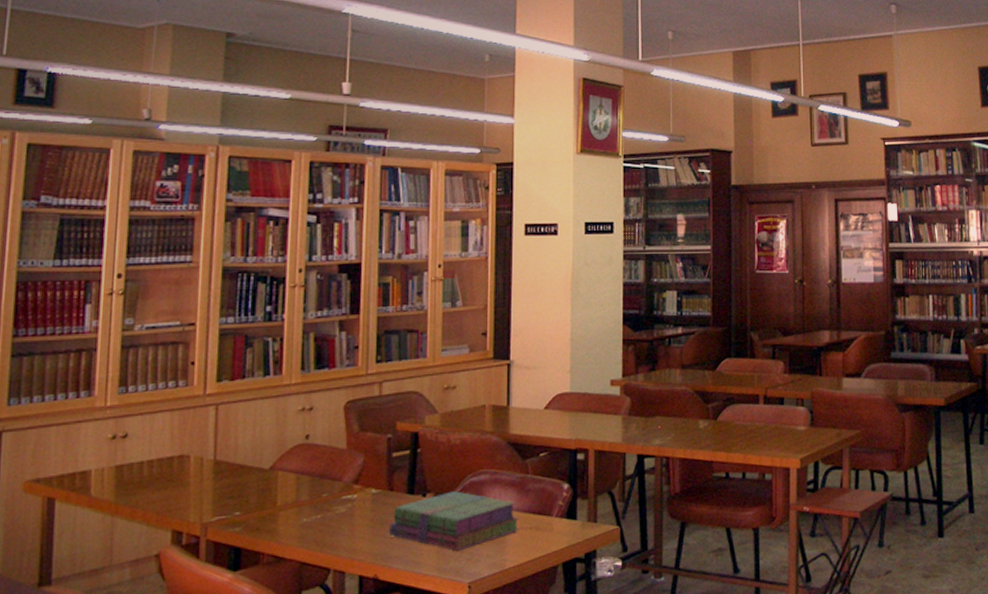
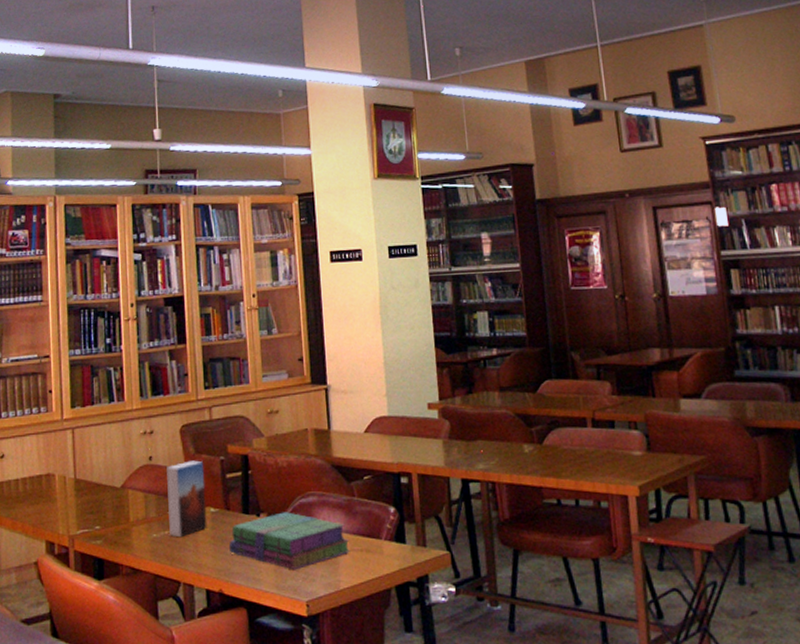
book: none [321,438,369,522] -> present [167,460,207,538]

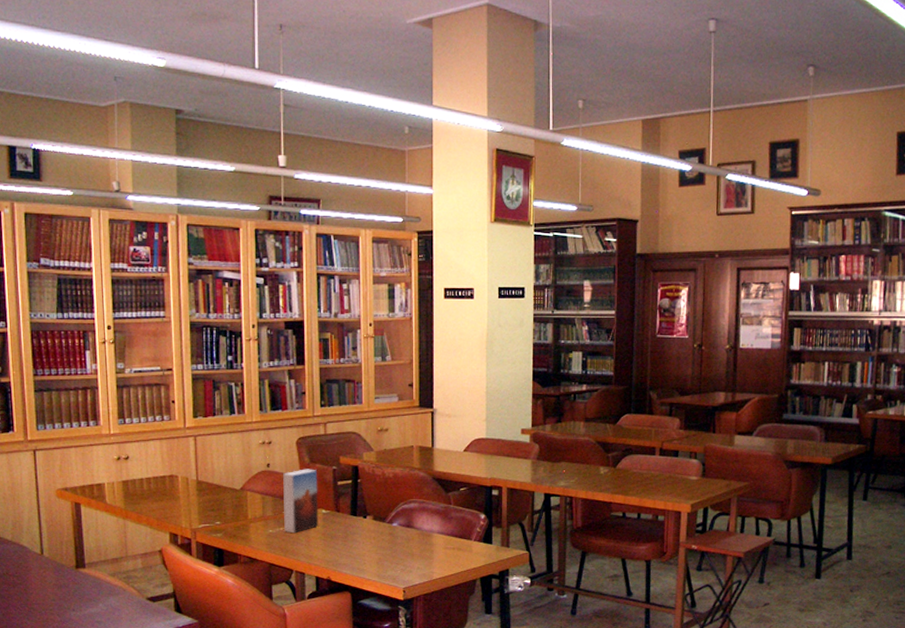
stack of books: present [228,512,351,570] -> none [337,515,444,563]

